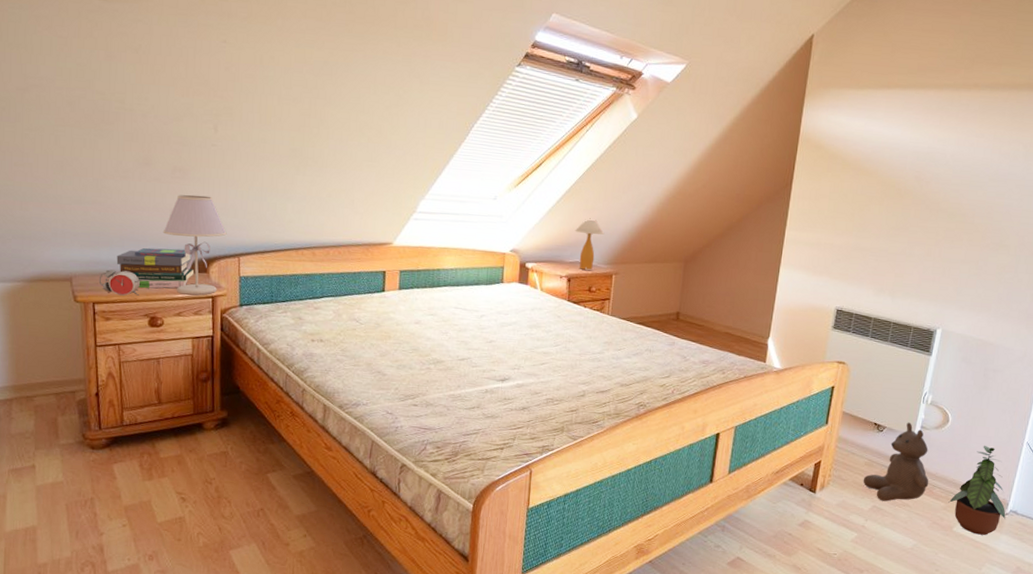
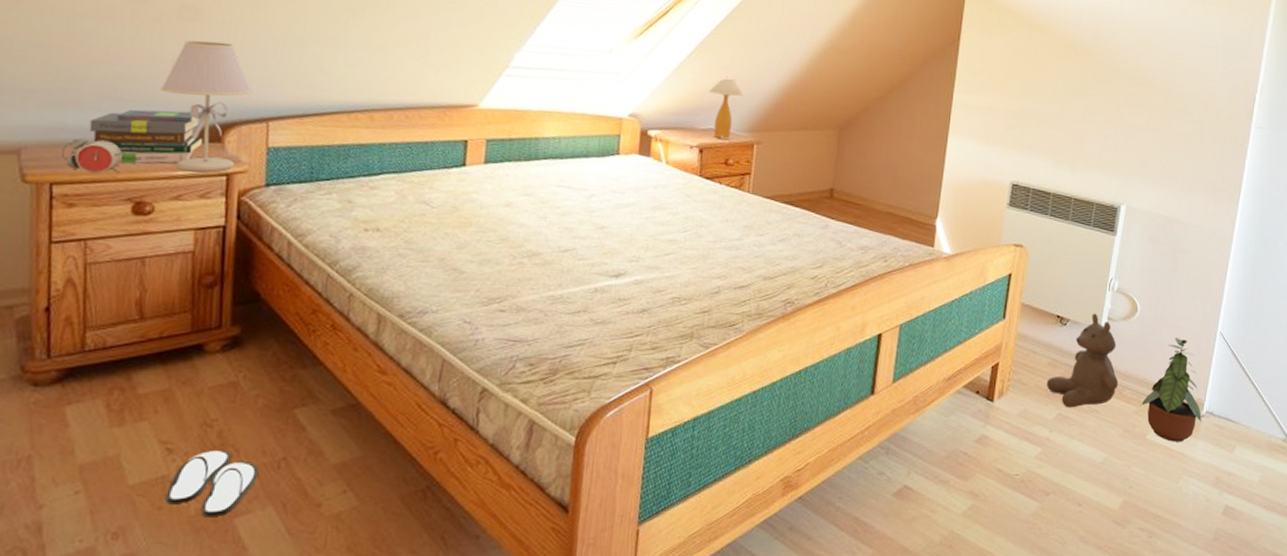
slippers: none [183,500,245,549] -> present [166,449,259,518]

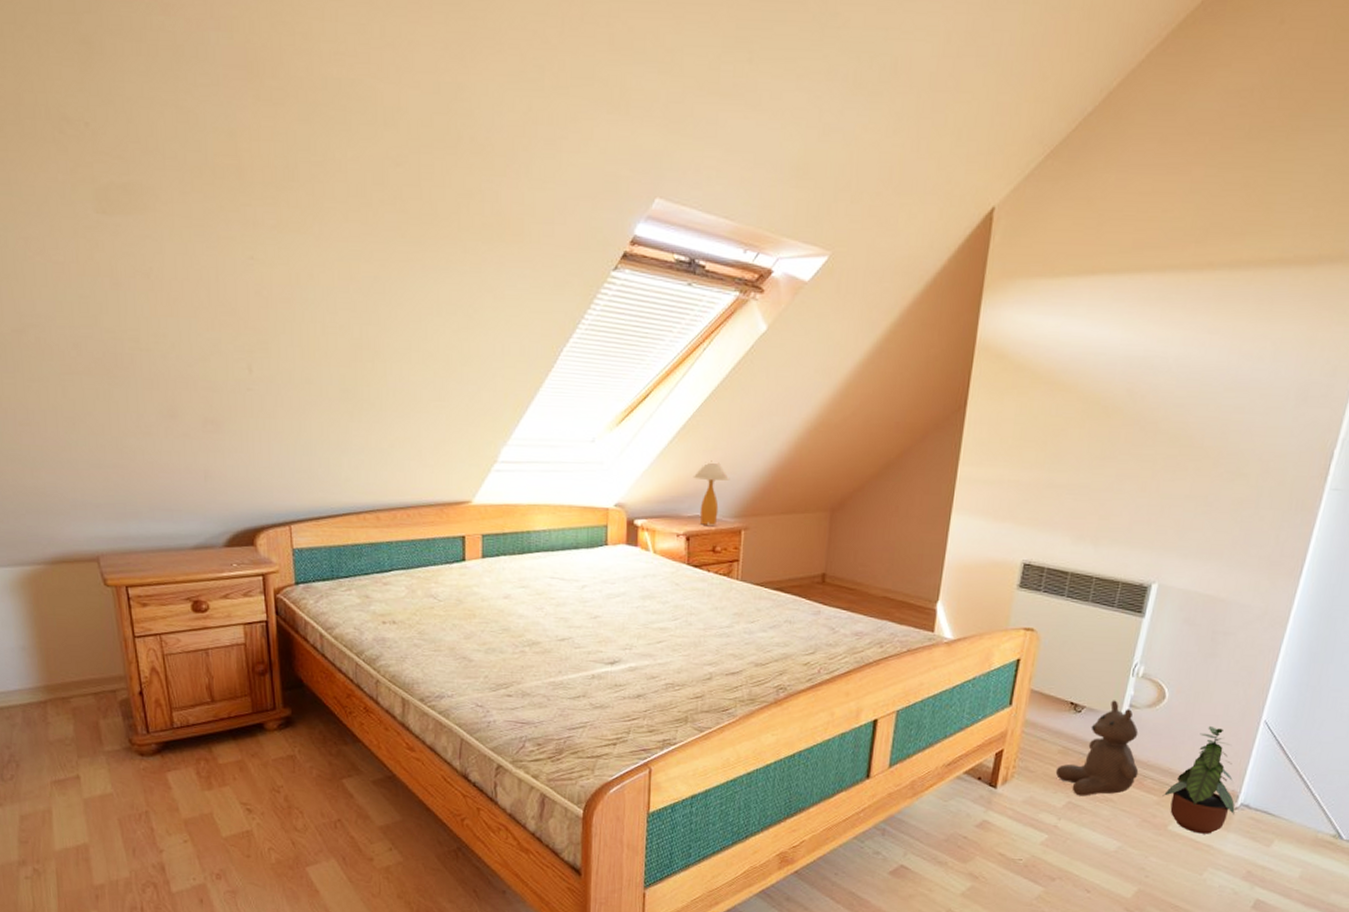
alarm clock: present [60,138,126,174] -> none [129,546,180,577]
books: present [89,109,202,164] -> none [147,518,239,568]
table lamp: present [160,40,252,174] -> none [198,451,274,575]
slippers: present [166,449,259,518] -> none [252,811,321,866]

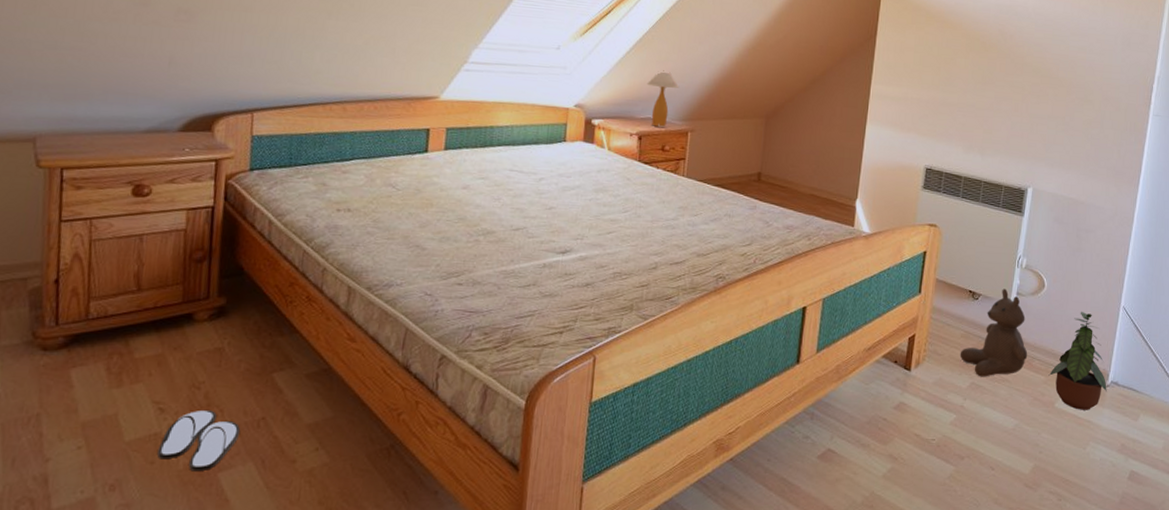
slippers: none [252,811,321,866] -> present [157,409,241,472]

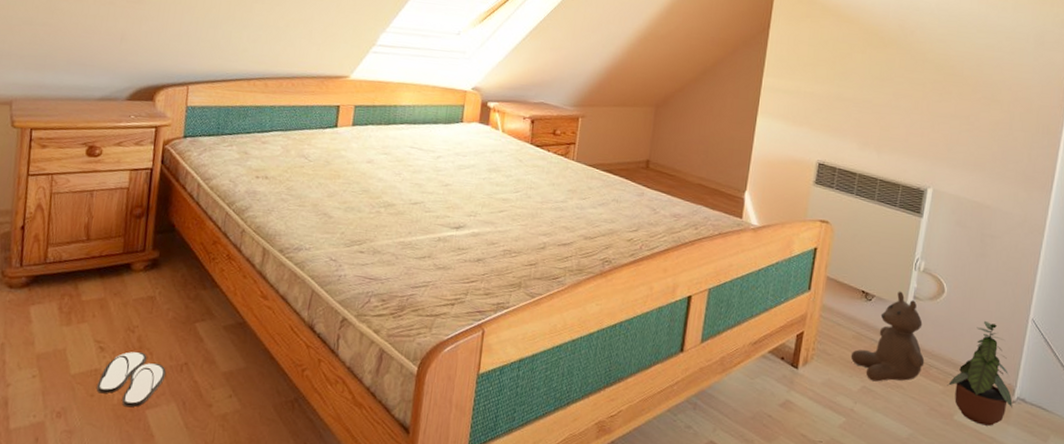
table lamp: present [646,70,680,128] -> none [540,57,572,113]

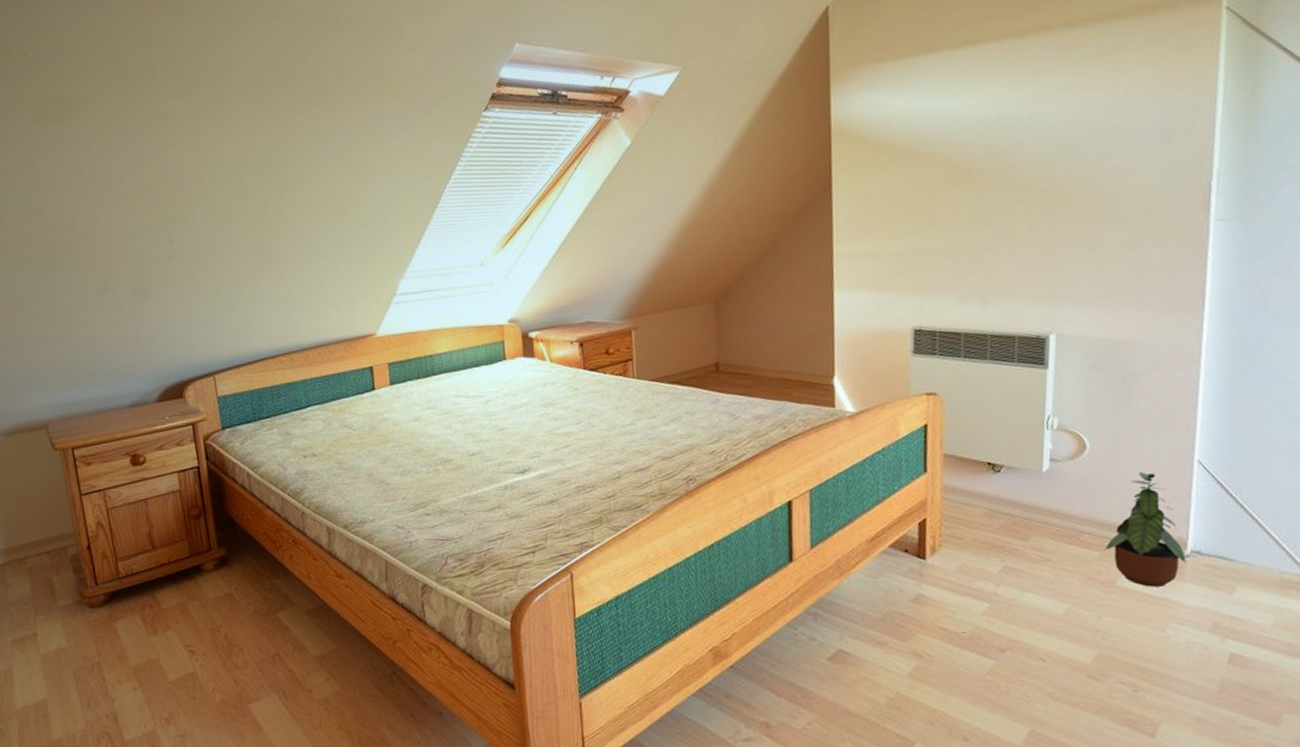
slippers: present [97,351,167,407] -> none [197,649,260,705]
teddy bear: present [850,291,925,382] -> none [985,455,1074,559]

